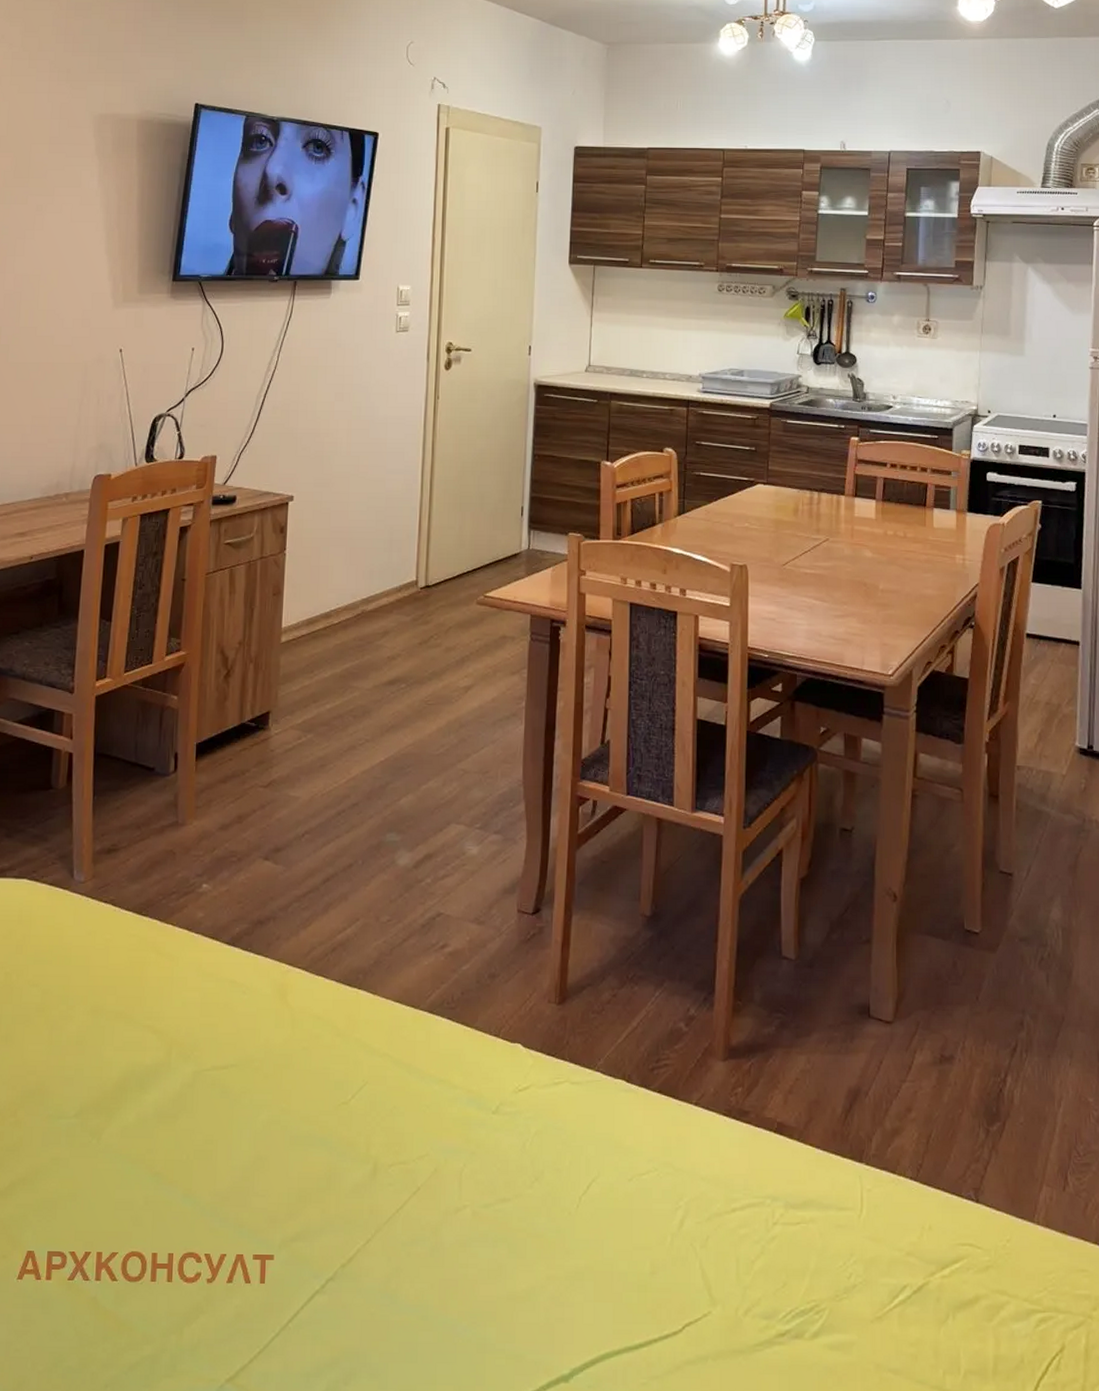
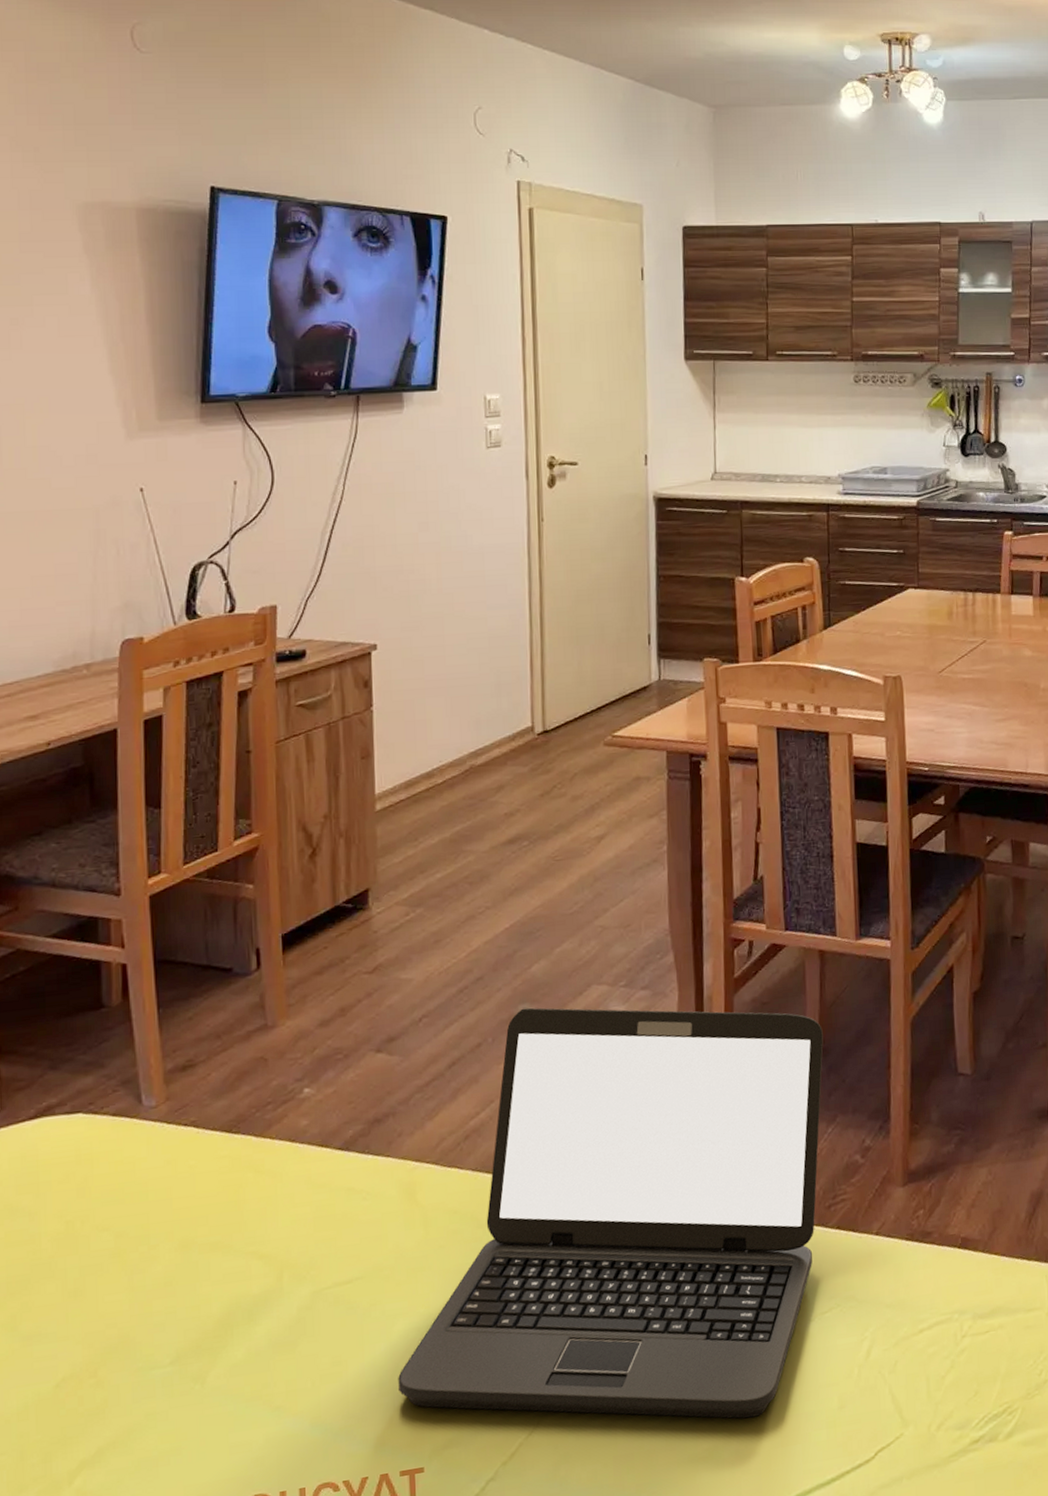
laptop: none [258,837,656,1266] -> present [398,1007,824,1419]

